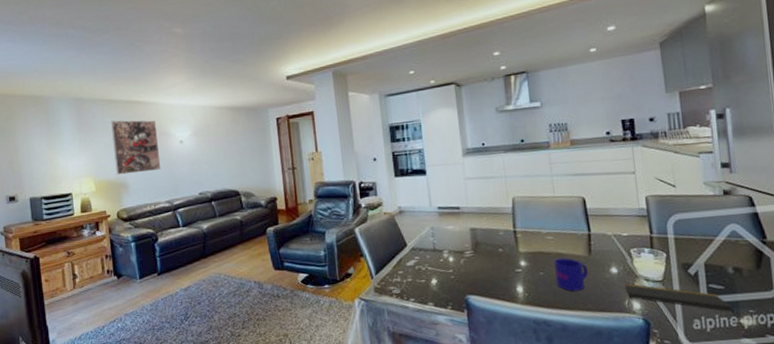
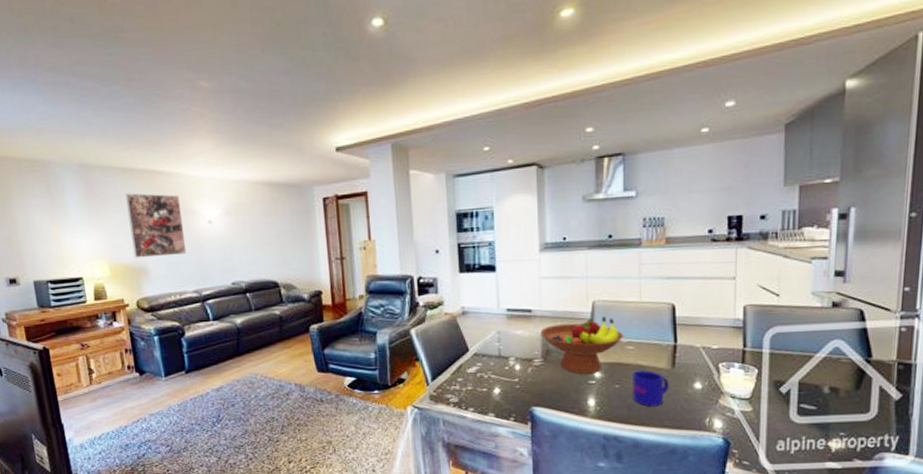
fruit bowl: none [468,211,543,263] -> present [540,317,624,374]
notepad: present [624,283,737,322] -> none [707,400,825,444]

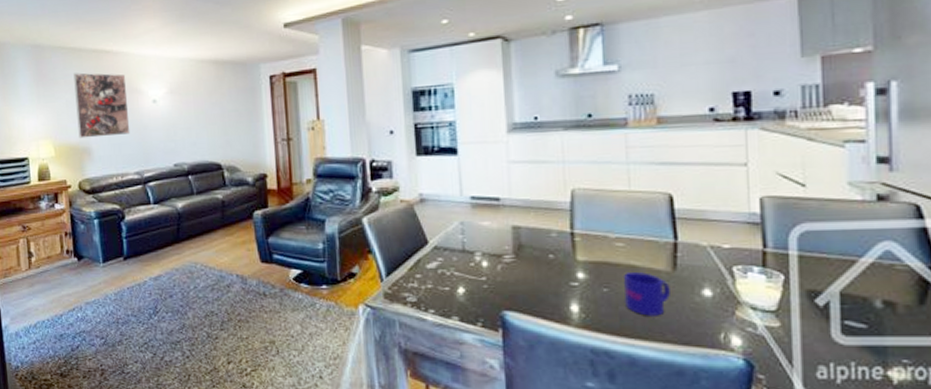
fruit bowl: present [540,317,624,374] -> none [510,208,611,274]

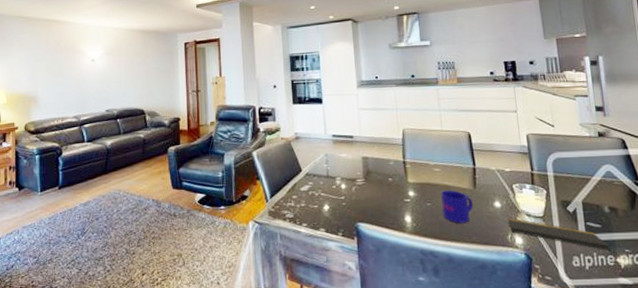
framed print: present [73,72,131,139] -> none [28,37,72,89]
notepad: none [720,311,883,374] -> present [507,218,614,261]

